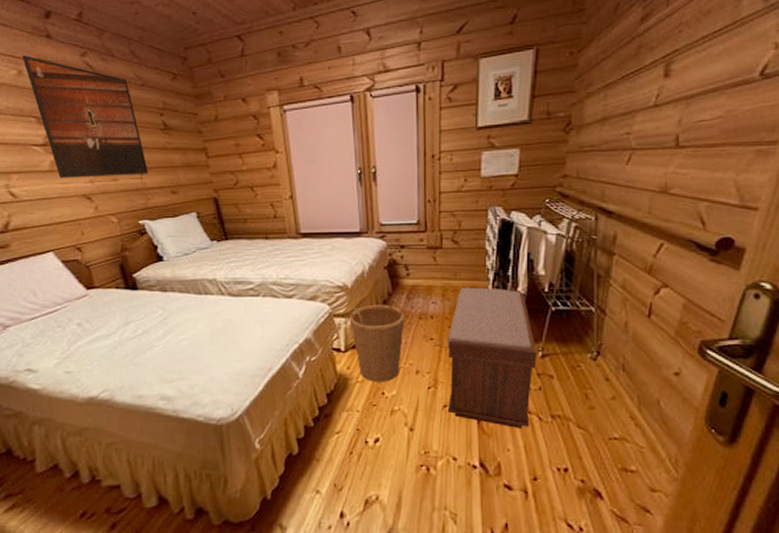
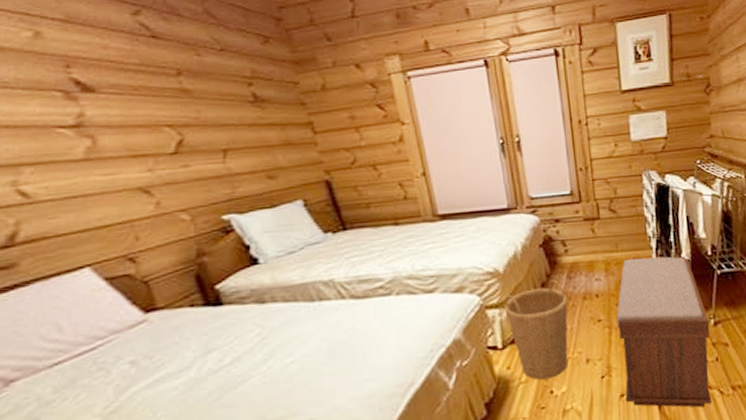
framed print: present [22,55,149,179] -> none [42,12,235,169]

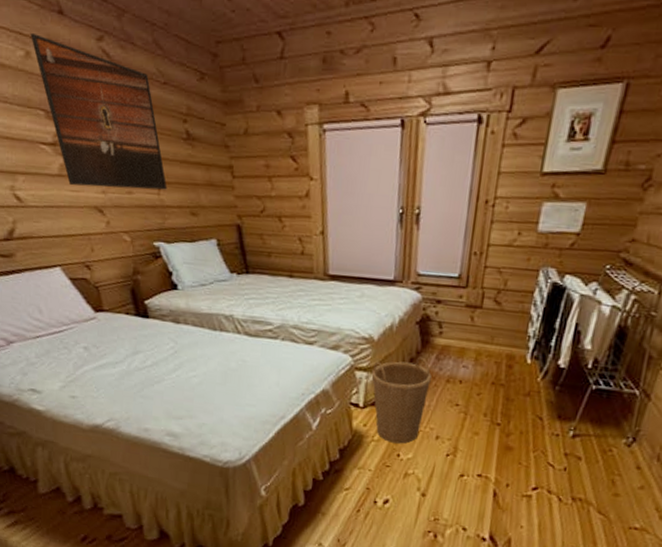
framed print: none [42,12,235,169] -> present [31,32,168,190]
bench: present [616,256,712,408] -> none [463,353,568,507]

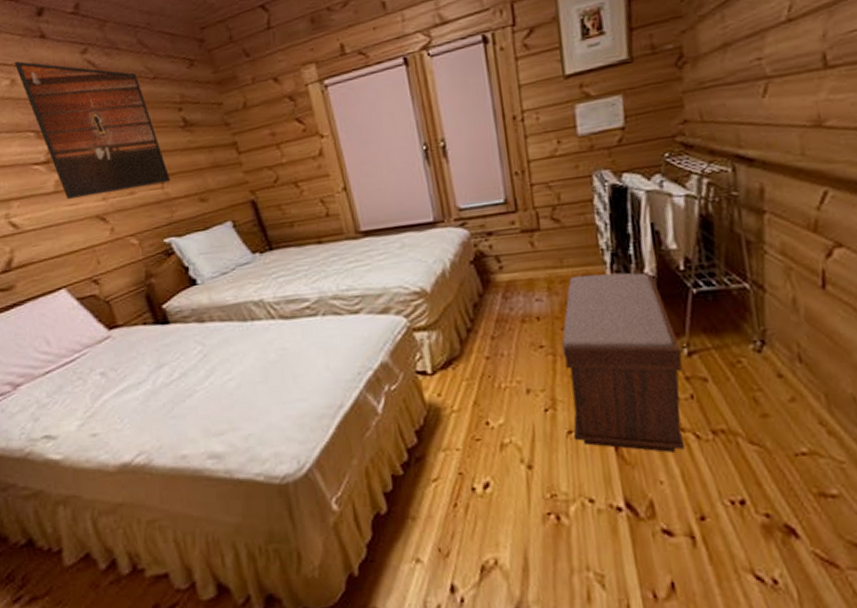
basket: present [371,356,432,444] -> none [433,299,506,410]
bench: none [463,353,568,507] -> present [561,272,686,453]

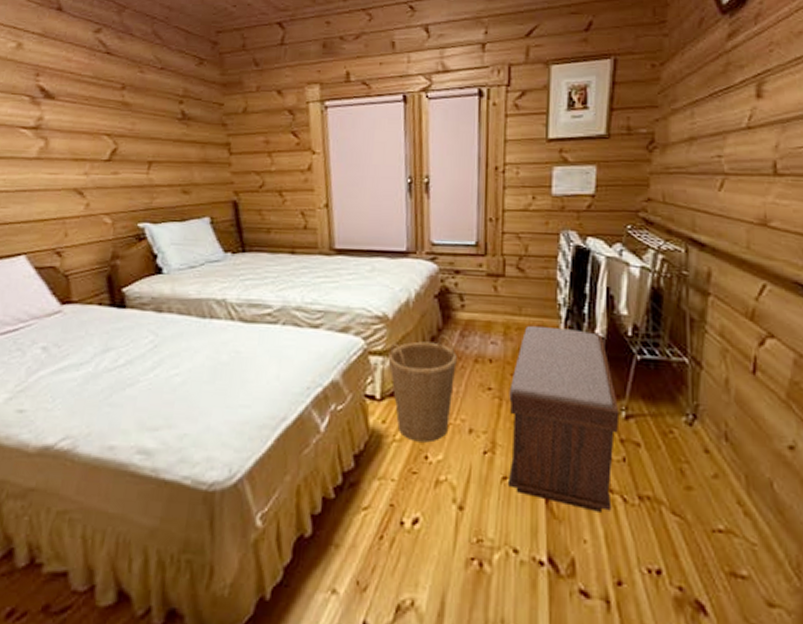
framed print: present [15,61,171,200] -> none [25,26,158,170]
basket: none [433,299,506,410] -> present [388,334,457,443]

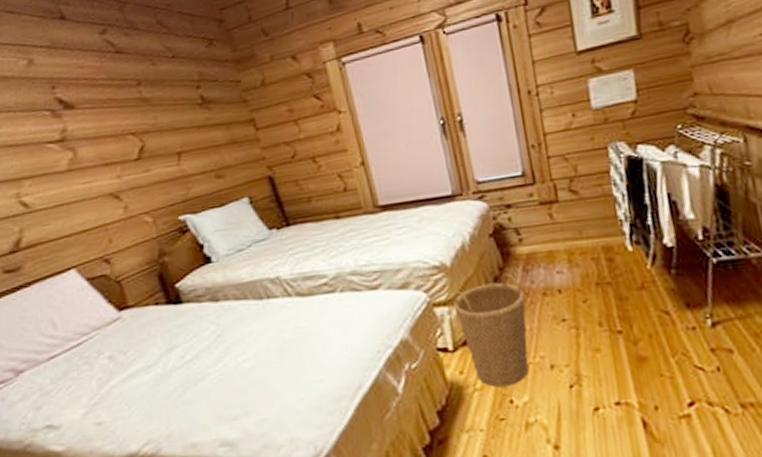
bench: present [507,325,620,512] -> none [584,243,715,429]

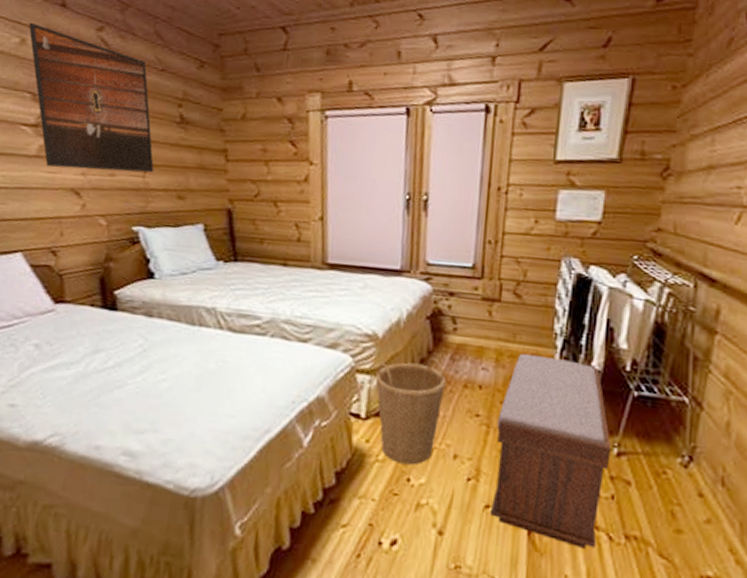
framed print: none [33,41,187,178] -> present [28,22,155,173]
bench: none [584,243,715,429] -> present [489,353,612,549]

